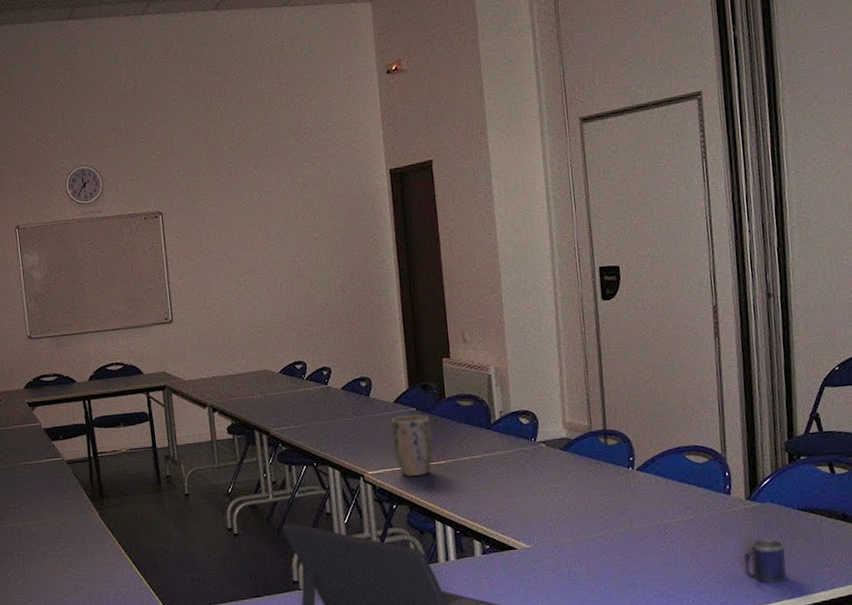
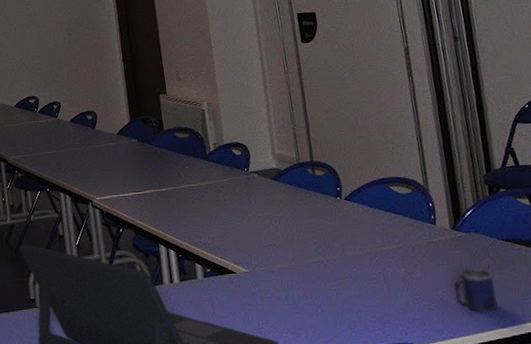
plant pot: present [391,414,433,476] -> none [115,145,155,202]

